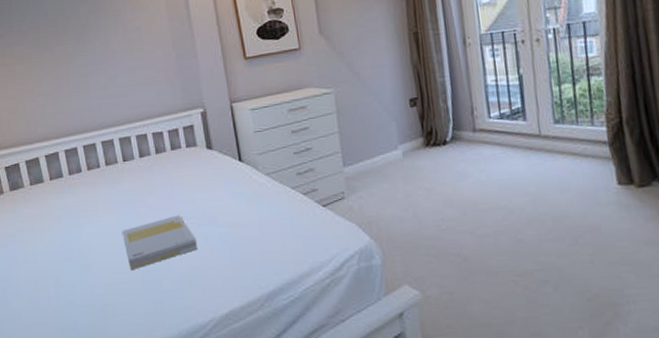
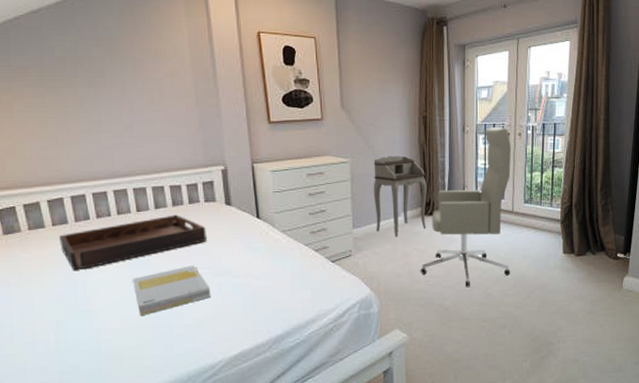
serving tray: none [56,162,190,224] -> present [59,214,207,270]
desk: none [360,80,430,174] -> present [373,155,427,236]
office chair: none [428,34,547,233] -> present [420,127,512,288]

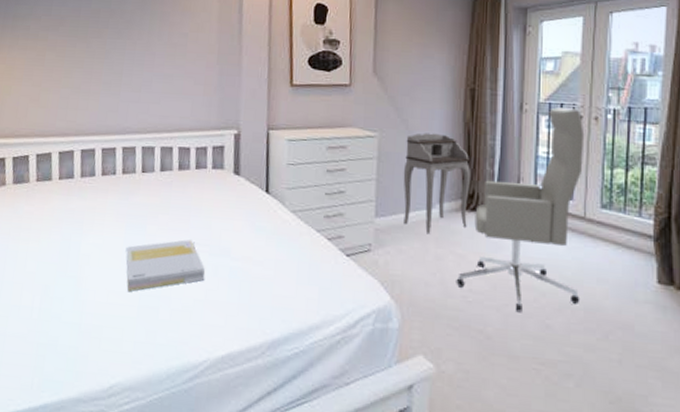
serving tray: present [59,214,207,270] -> none [62,179,210,230]

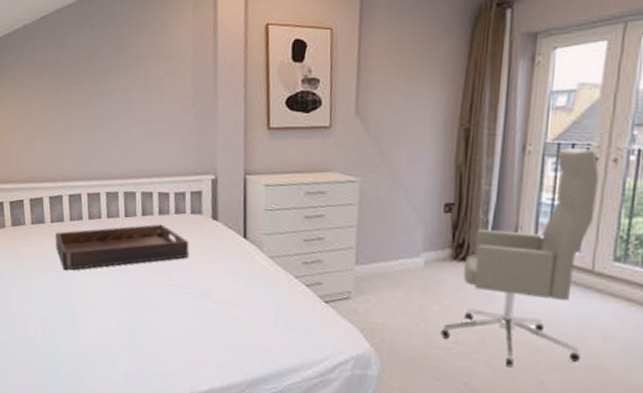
serving tray: none [62,179,210,230] -> present [55,224,189,270]
book: present [126,239,205,292] -> none [114,281,187,328]
desk: present [403,133,471,233] -> none [385,177,462,283]

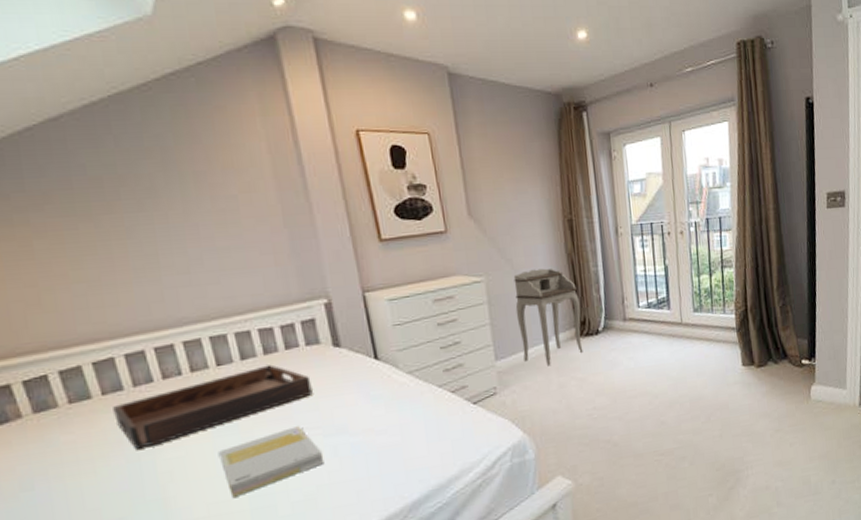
book: none [114,281,187,328] -> present [219,426,325,497]
desk: none [385,177,462,283] -> present [513,268,583,365]
office chair: present [440,148,600,368] -> none [580,226,686,418]

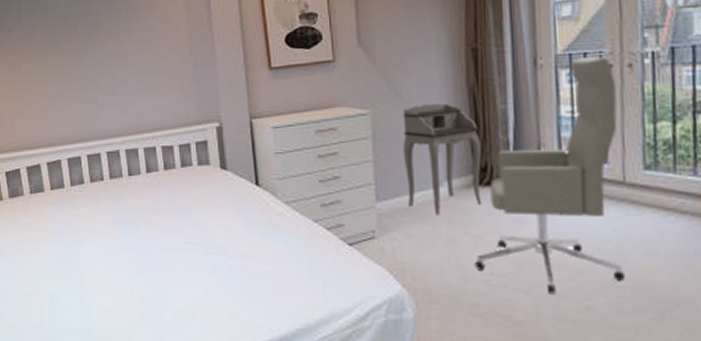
serving tray: present [113,364,313,449] -> none [56,180,200,239]
book: present [219,426,325,497] -> none [124,240,204,295]
office chair: none [580,226,686,418] -> present [474,56,626,295]

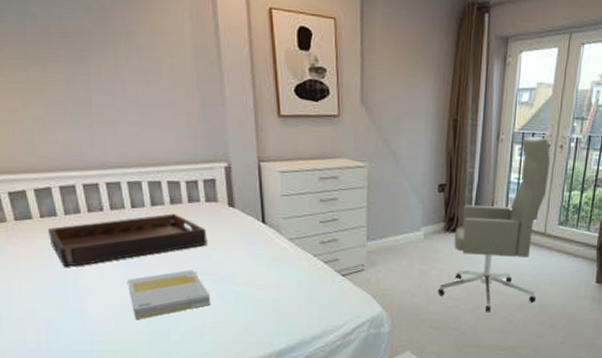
serving tray: none [56,180,200,239] -> present [48,213,207,267]
book: none [124,240,204,295] -> present [128,270,211,319]
desk: present [402,103,482,214] -> none [391,162,452,253]

